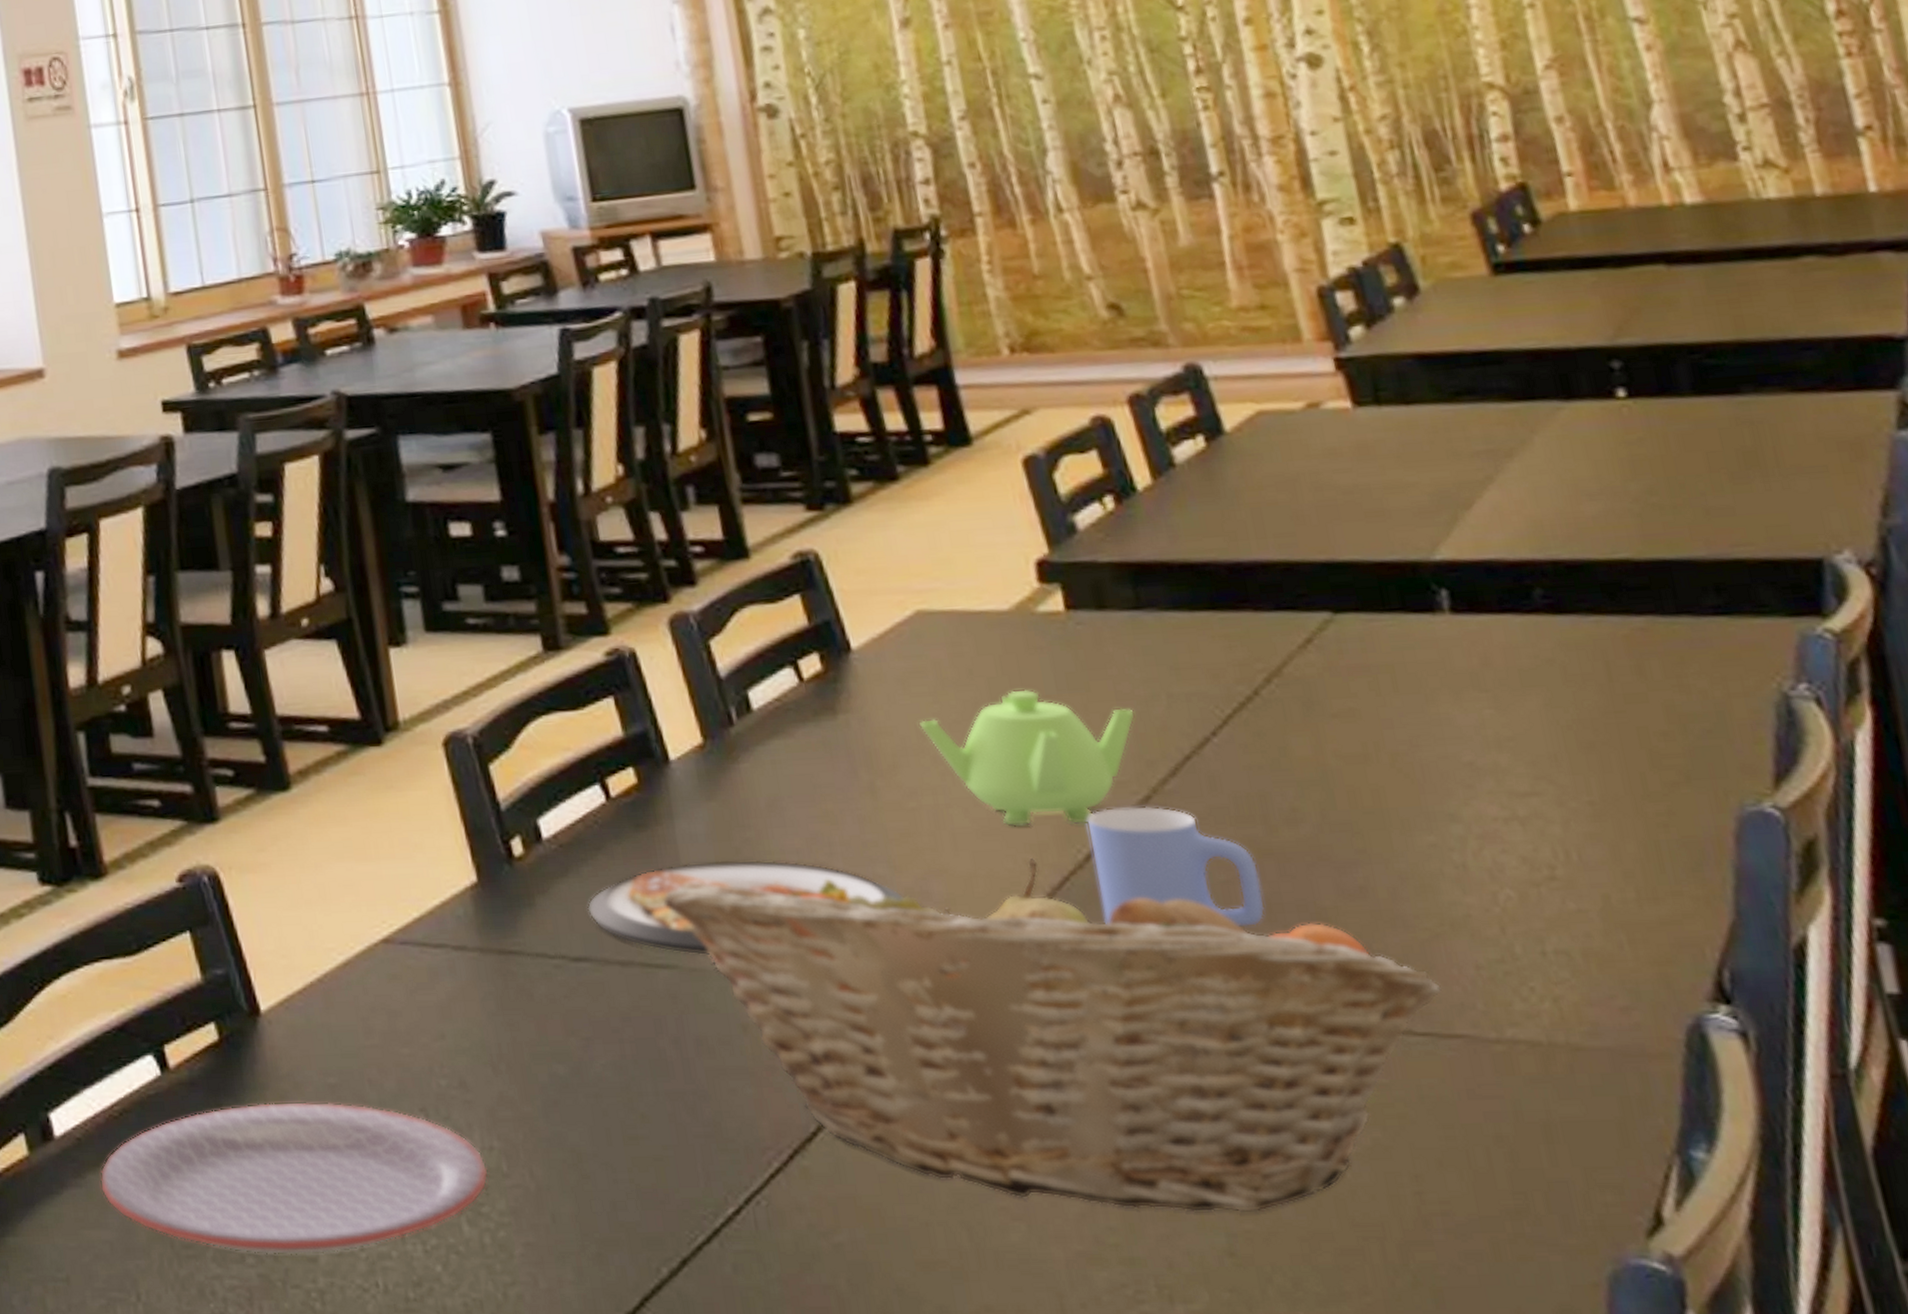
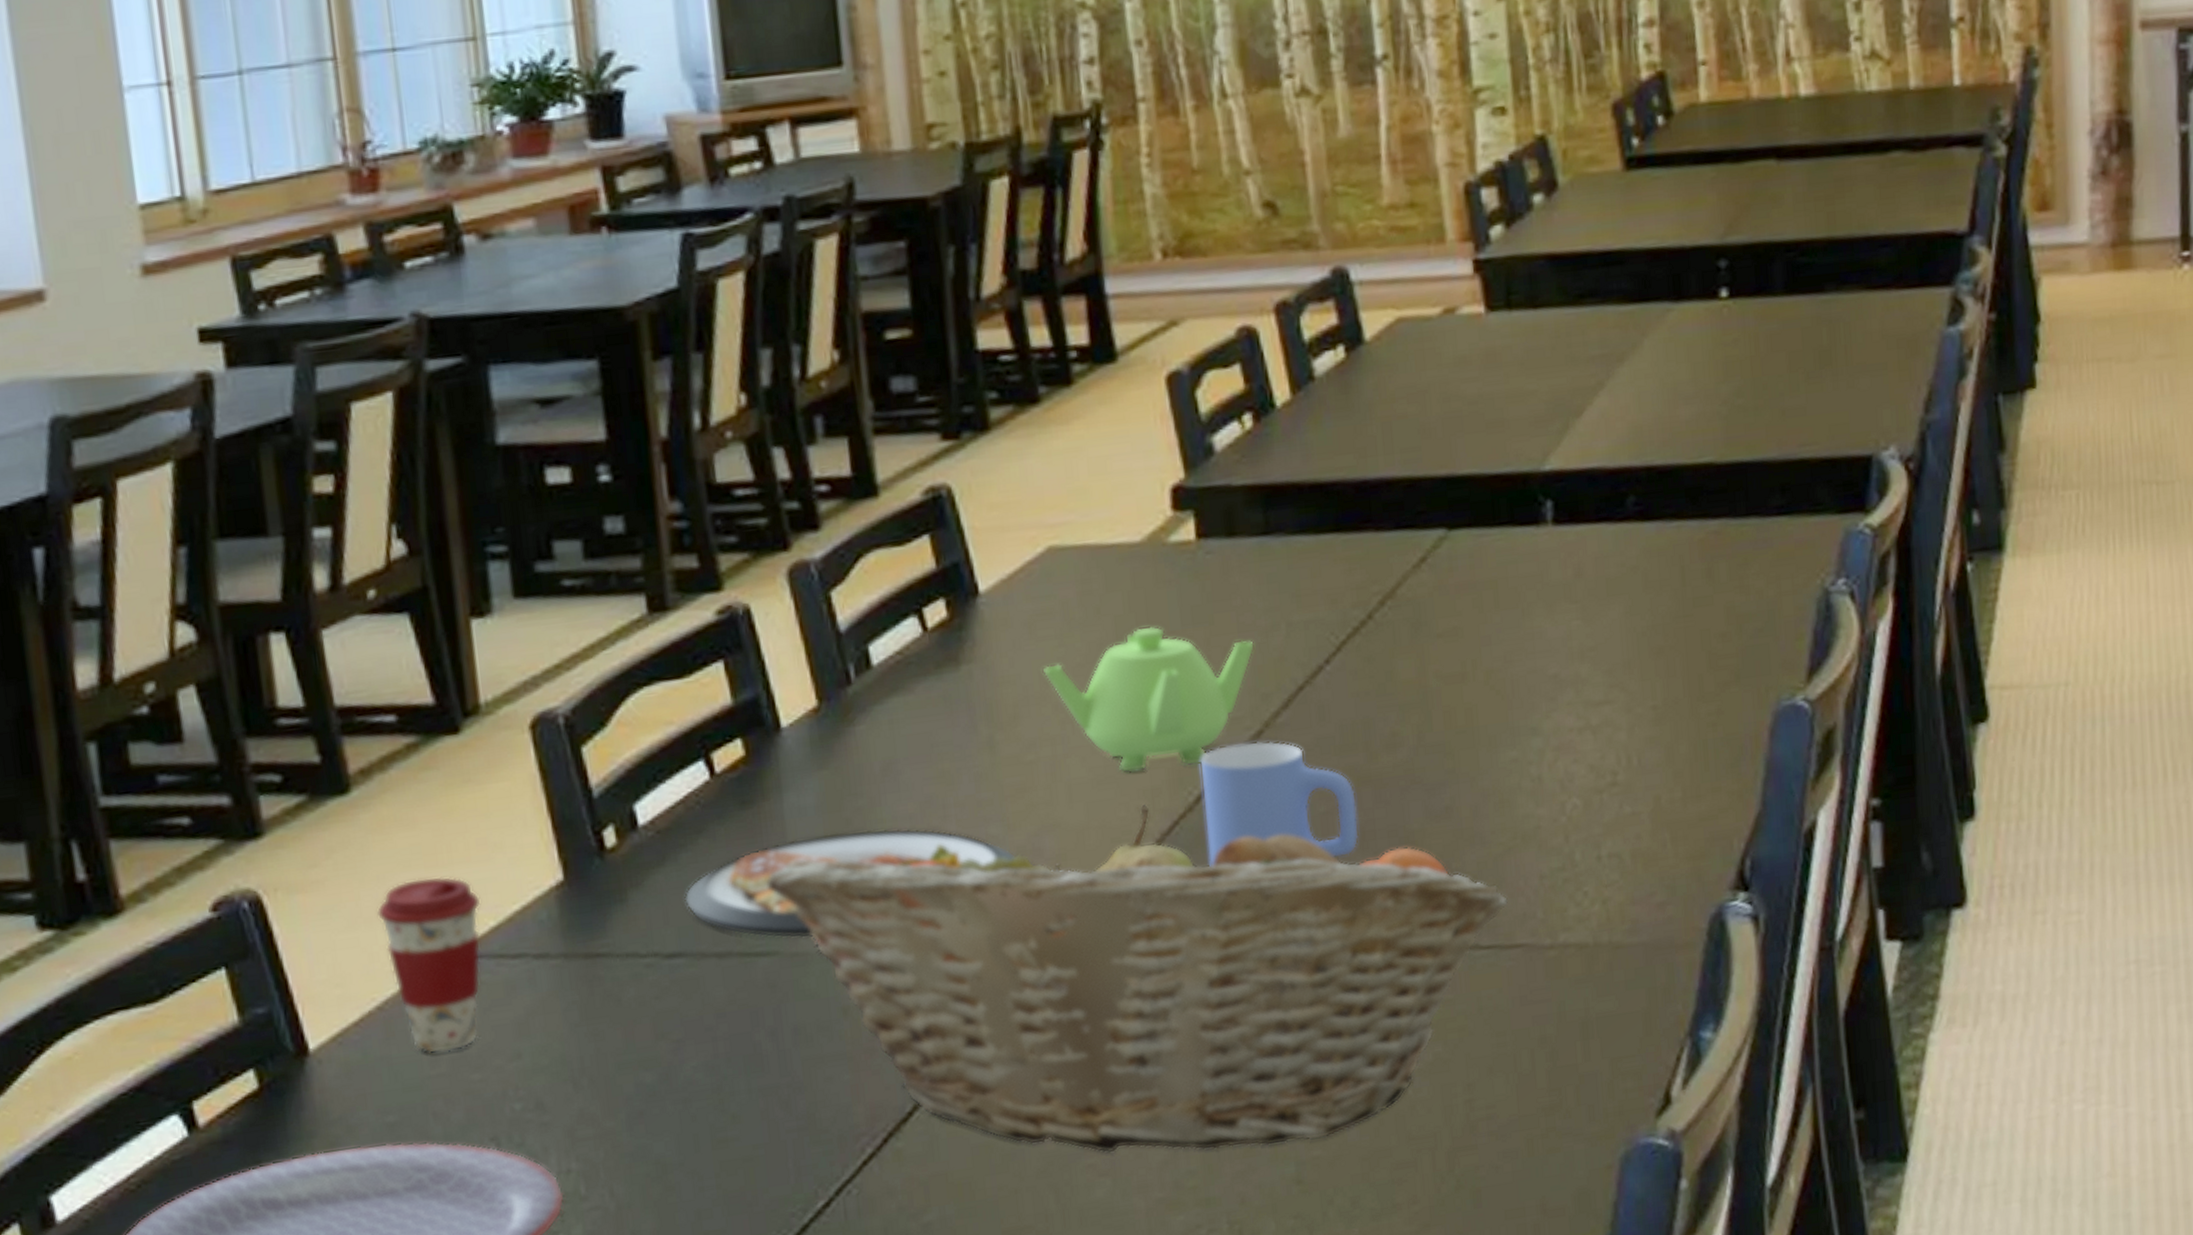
coffee cup: none [315,868,407,1026] -> present [376,876,481,1054]

